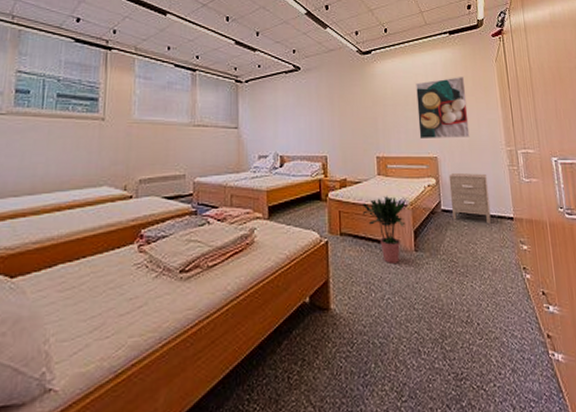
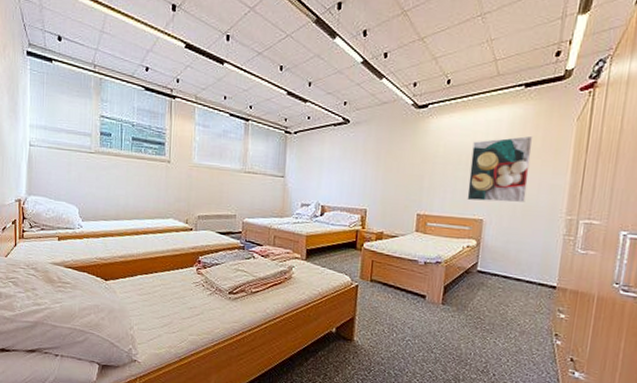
potted plant: present [362,195,406,264] -> none [394,251,441,312]
nightstand: present [448,172,491,224] -> none [488,236,537,289]

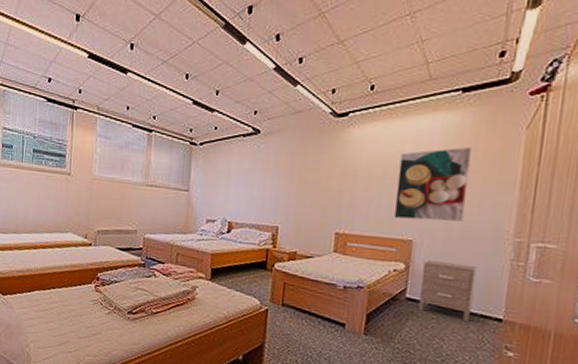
nightstand: none [488,236,537,289] -> present [419,259,478,321]

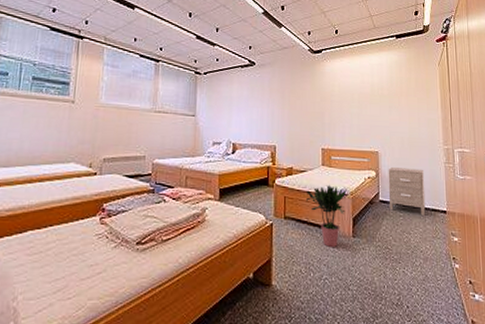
potted plant: none [309,273,363,342] -> present [305,184,347,247]
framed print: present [393,147,473,222] -> none [362,78,410,135]

